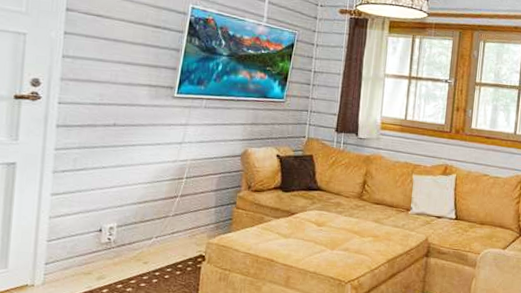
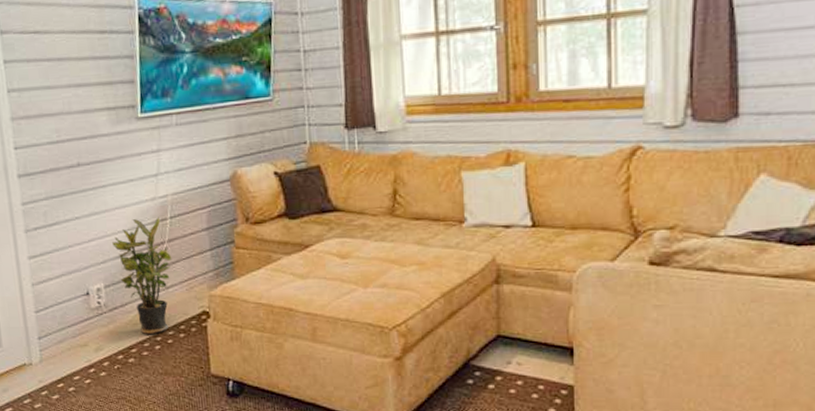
potted plant: none [131,175,182,270] -> present [112,217,172,335]

